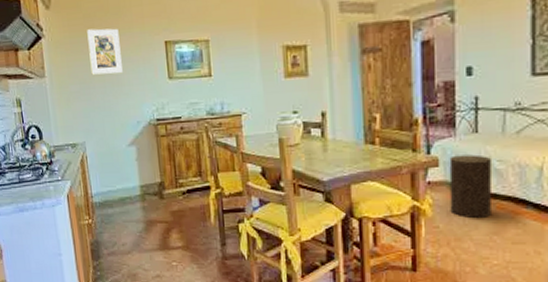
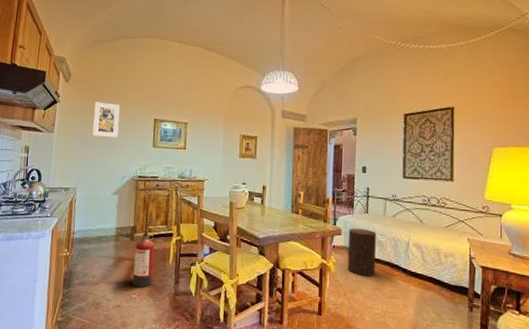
fire extinguisher: none [166,187,195,254] -> present [132,231,155,288]

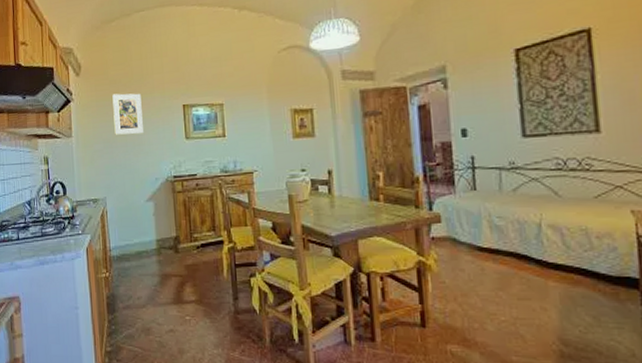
fire extinguisher: present [132,231,155,288] -> none [181,241,208,308]
stool: present [347,228,377,277] -> none [450,211,495,274]

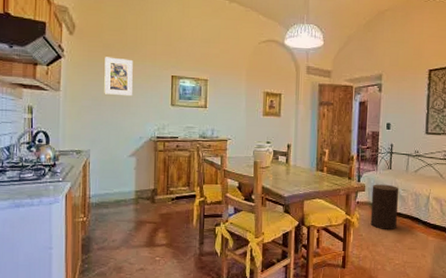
stool: none [450,211,495,274] -> present [370,184,399,230]

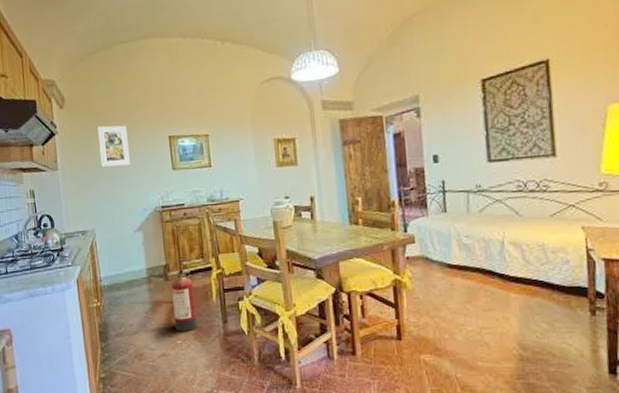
fire extinguisher: none [156,194,177,250] -> present [171,268,198,332]
stool: present [370,184,399,230] -> none [423,231,463,289]

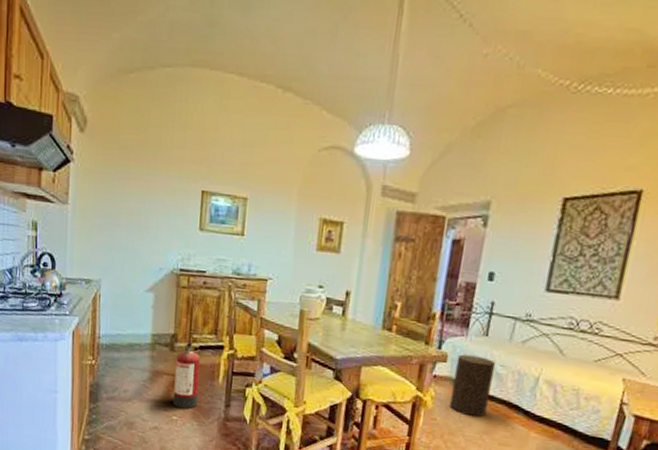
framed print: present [97,125,130,167] -> none [119,162,155,216]
stool: none [423,231,463,289] -> present [449,354,496,417]

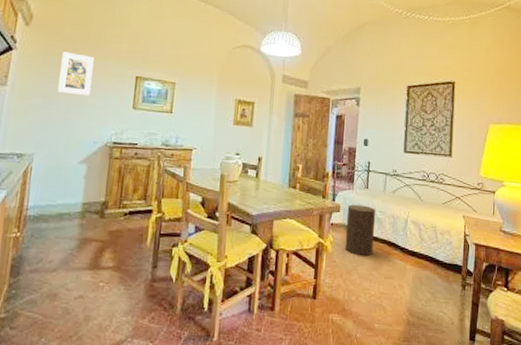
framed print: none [119,162,155,216] -> present [57,51,94,96]
fire extinguisher: present [173,341,201,409] -> none [100,207,130,274]

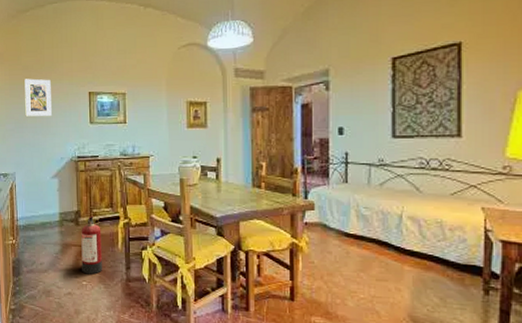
fire extinguisher: none [100,207,130,274] -> present [81,215,103,275]
stool: present [345,204,376,257] -> none [323,201,360,257]

